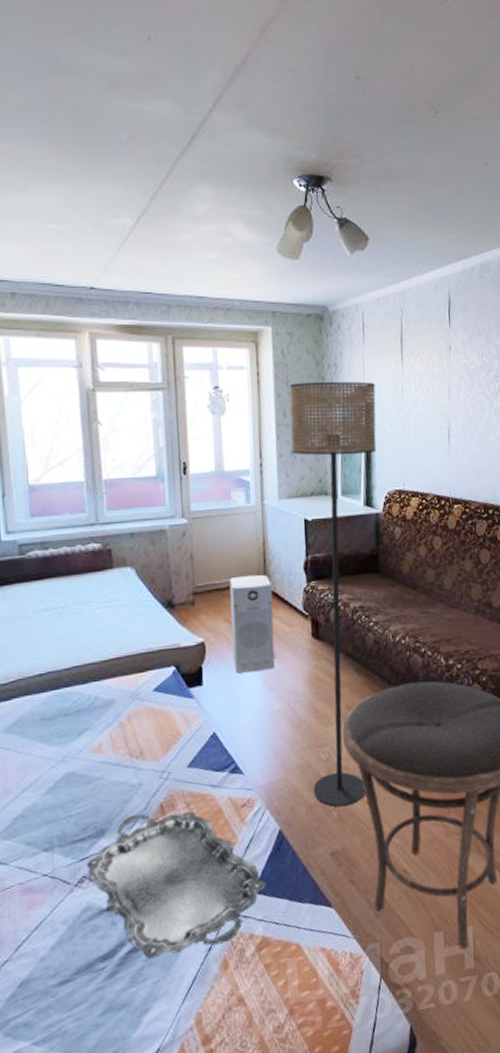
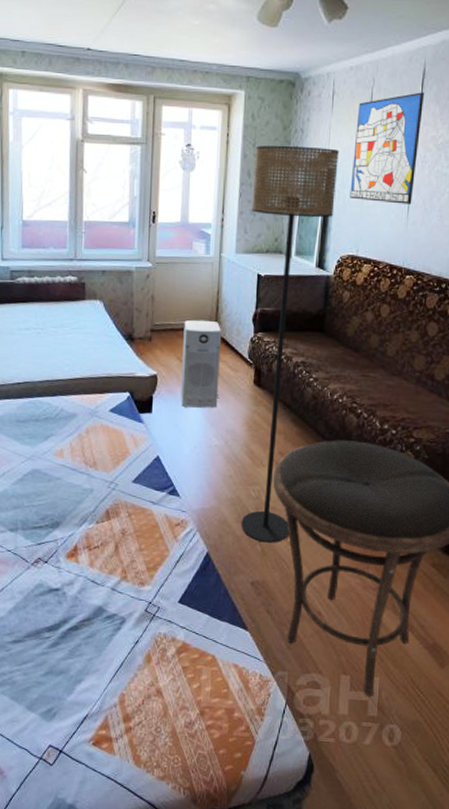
serving tray: present [86,811,266,959] -> none [42,514,191,640]
wall art: none [389,321,453,434] -> present [350,92,424,204]

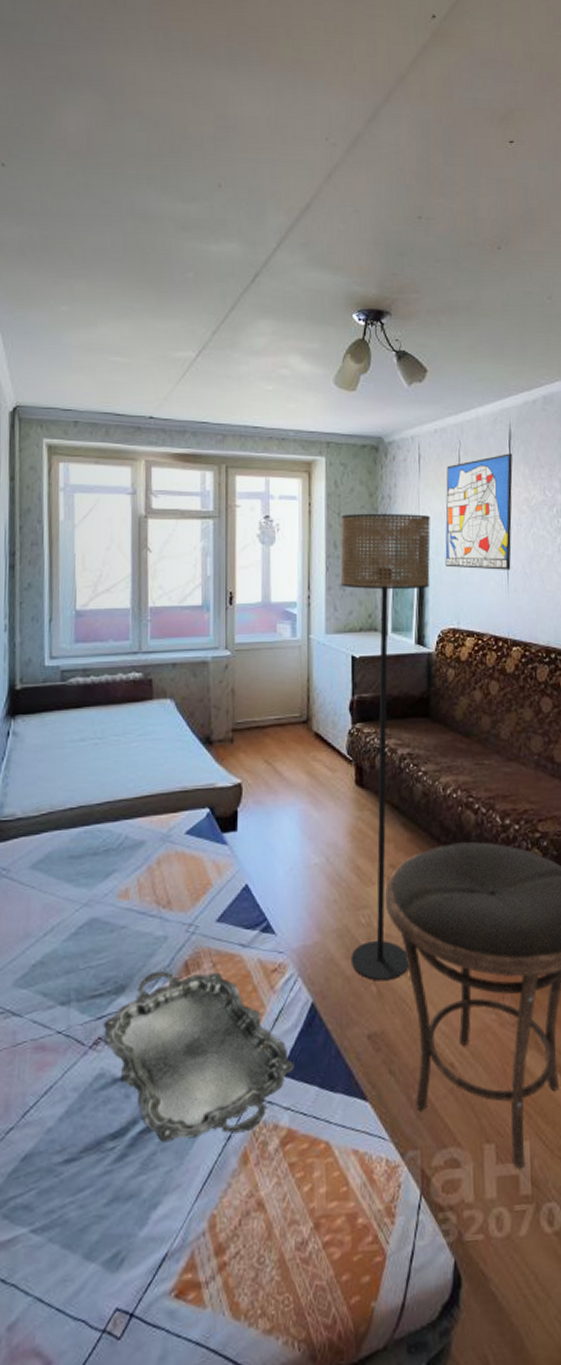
serving tray: none [42,514,191,640] -> present [103,970,295,1143]
air purifier: present [180,319,221,408] -> none [270,713,315,820]

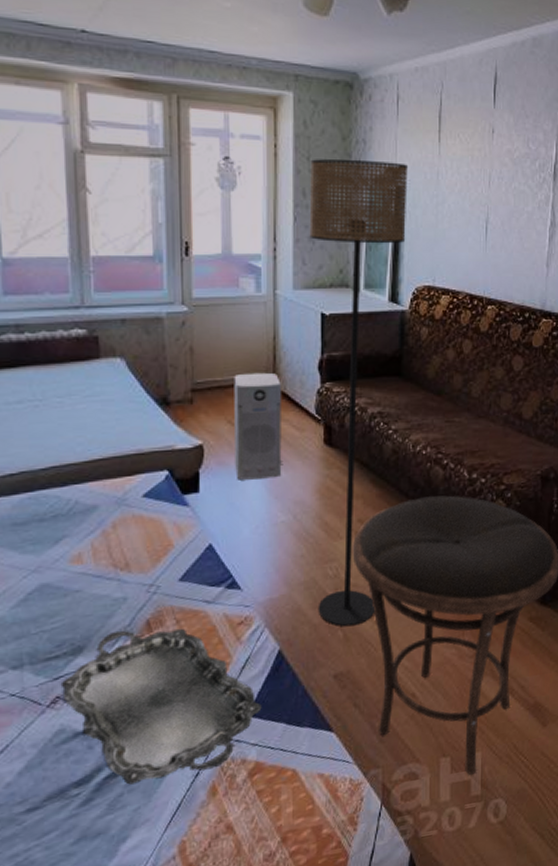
air purifier: none [270,713,315,820] -> present [234,372,282,480]
wall art: present [445,453,513,570] -> none [422,99,497,226]

